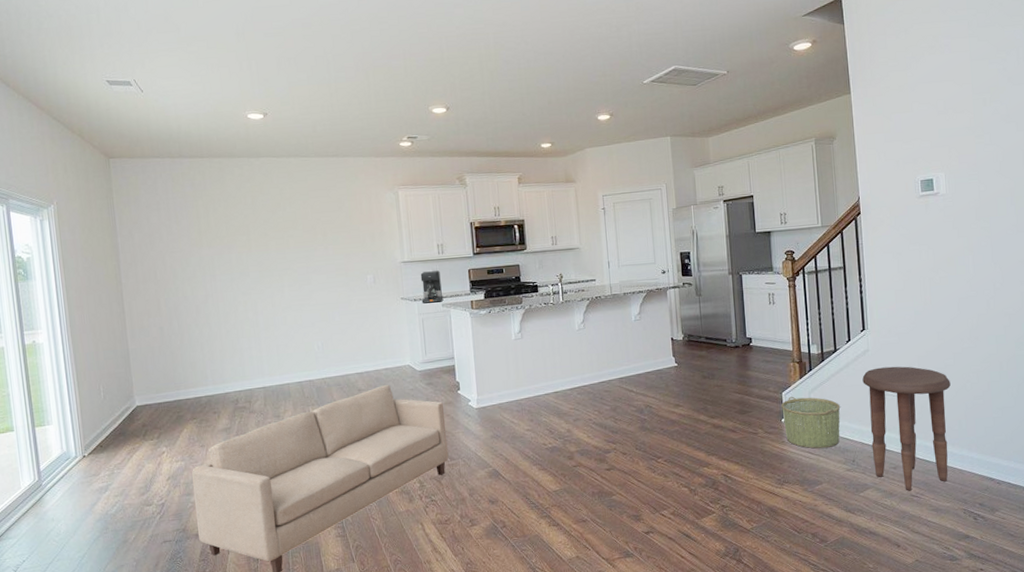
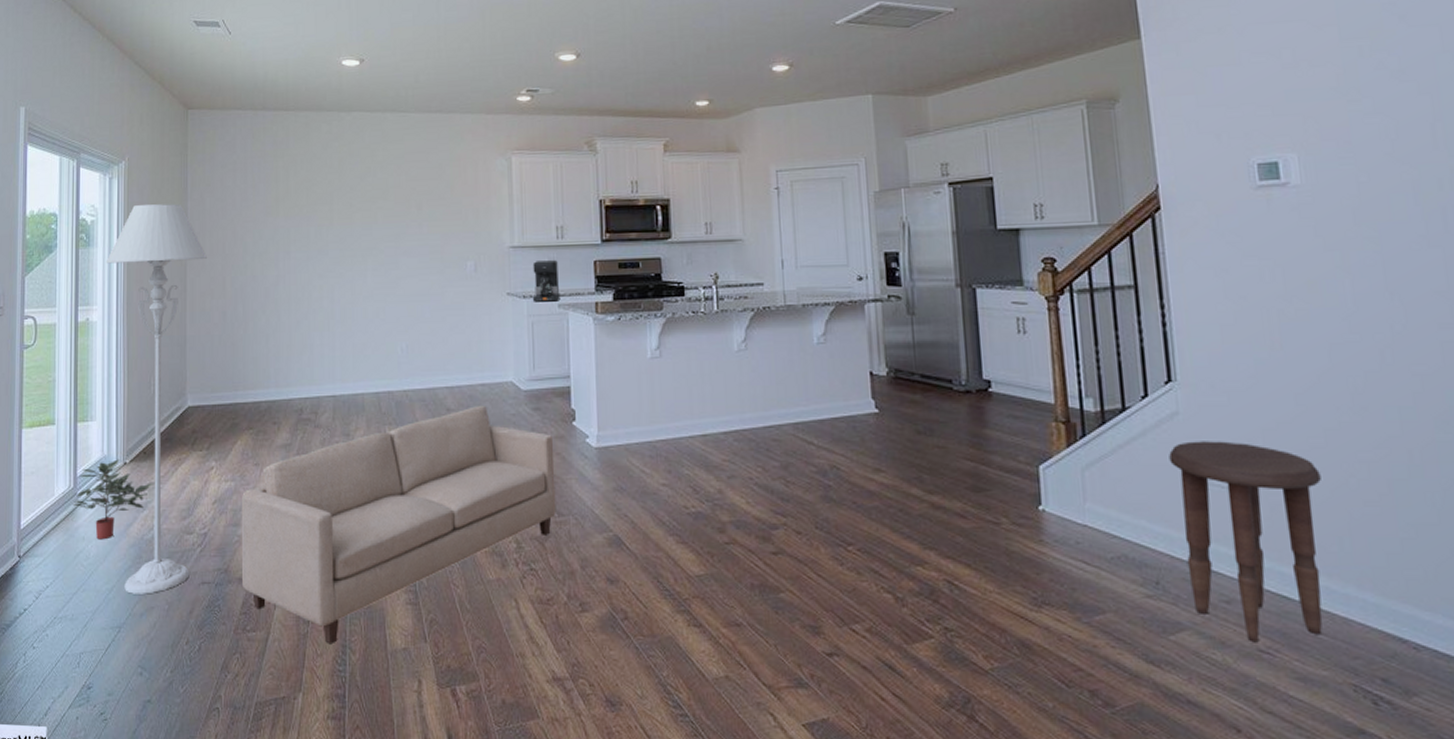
potted plant: none [39,453,114,519] -> present [72,459,155,540]
floor lamp: none [45,240,152,558] -> present [105,203,207,595]
basket: present [781,396,841,449] -> none [1038,472,1134,557]

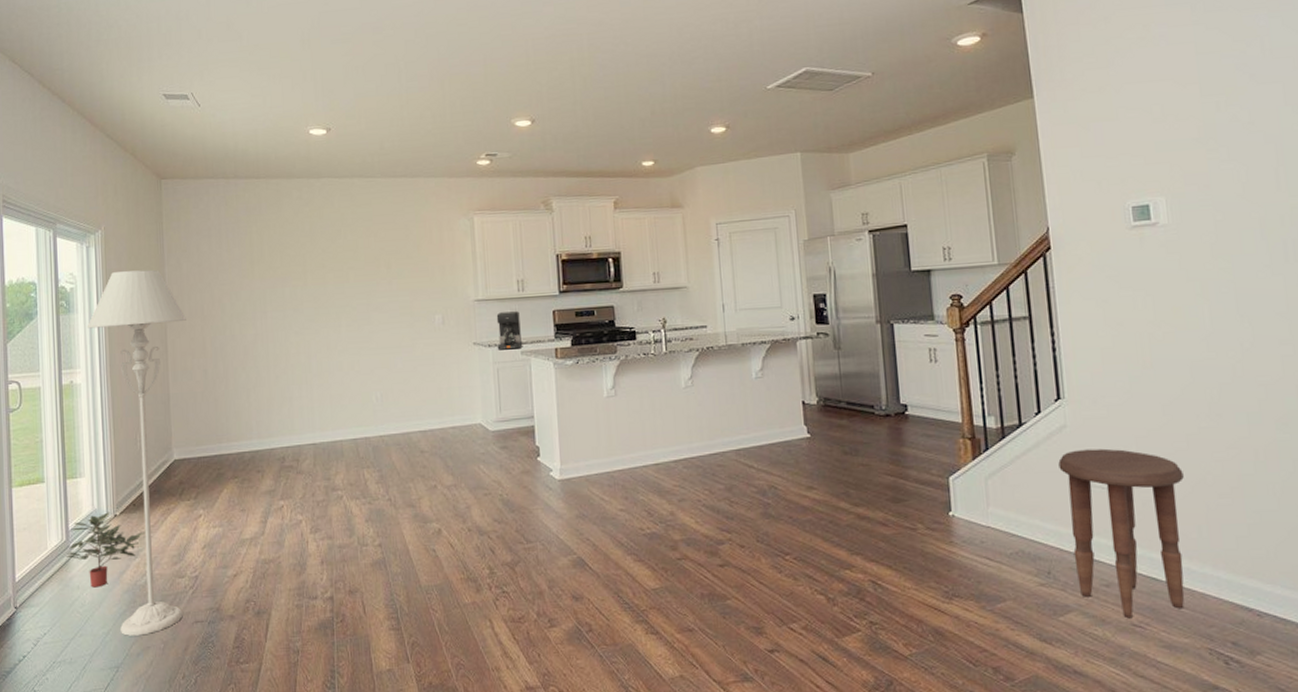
sofa: present [241,405,556,645] -> none [229,446,525,671]

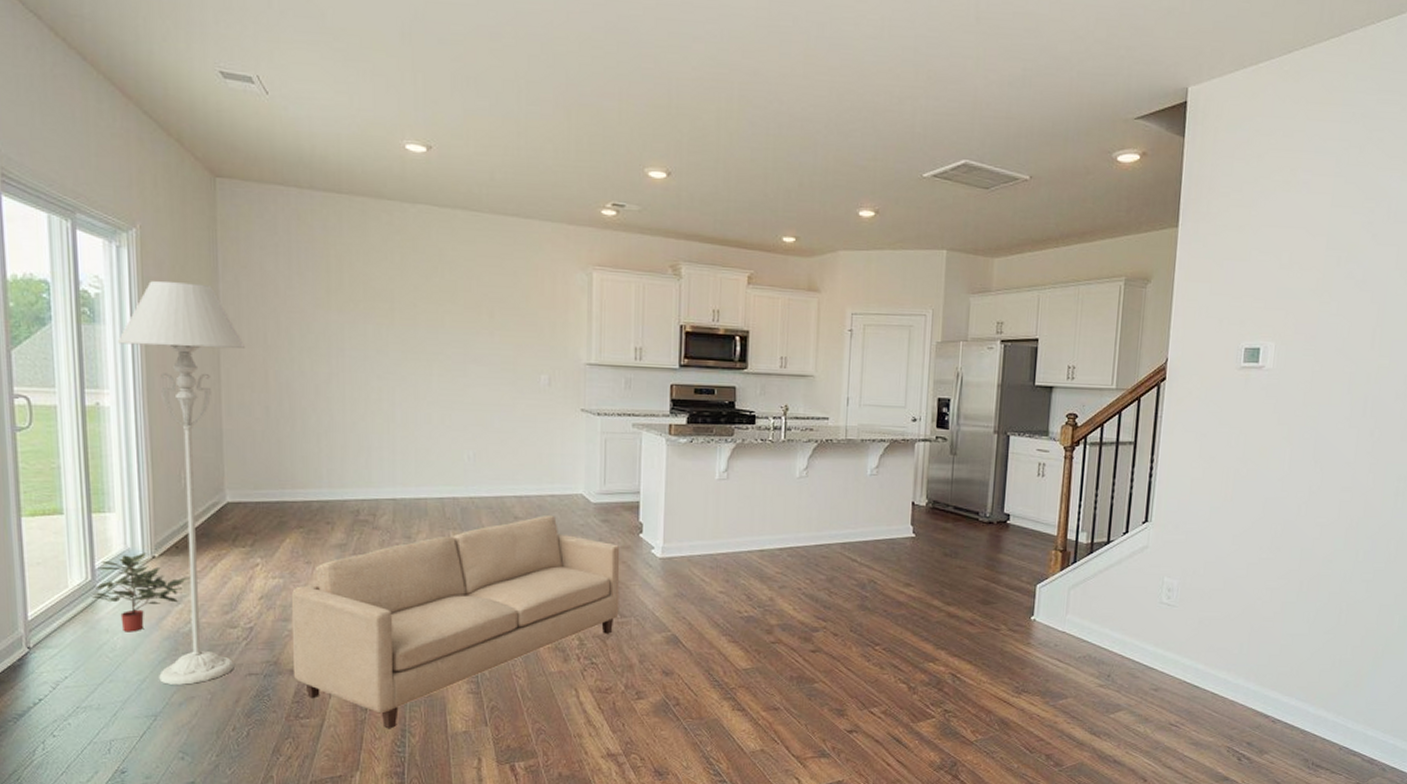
sofa: none [229,446,525,671] -> present [291,514,620,729]
coffee maker: present [496,311,523,350] -> none [607,380,635,421]
side table: present [1058,448,1185,619] -> none [1131,569,1238,719]

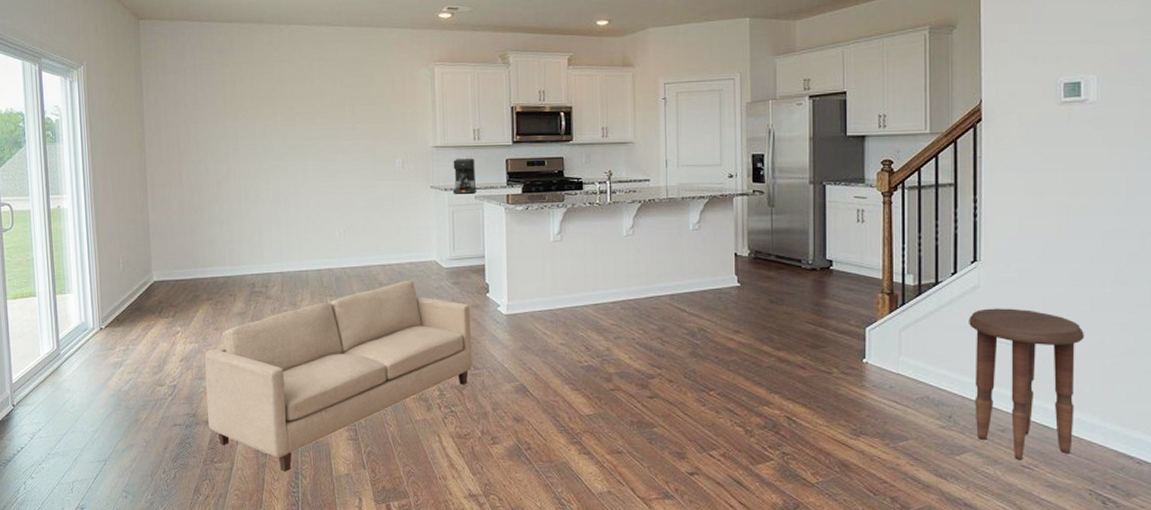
potted plant: present [91,552,191,632] -> none [57,325,129,391]
floor lamp: present [117,281,245,685] -> none [71,105,164,435]
coffee maker: none [607,380,635,421] -> present [452,158,477,194]
side table: none [1131,569,1238,719] -> present [969,308,1084,461]

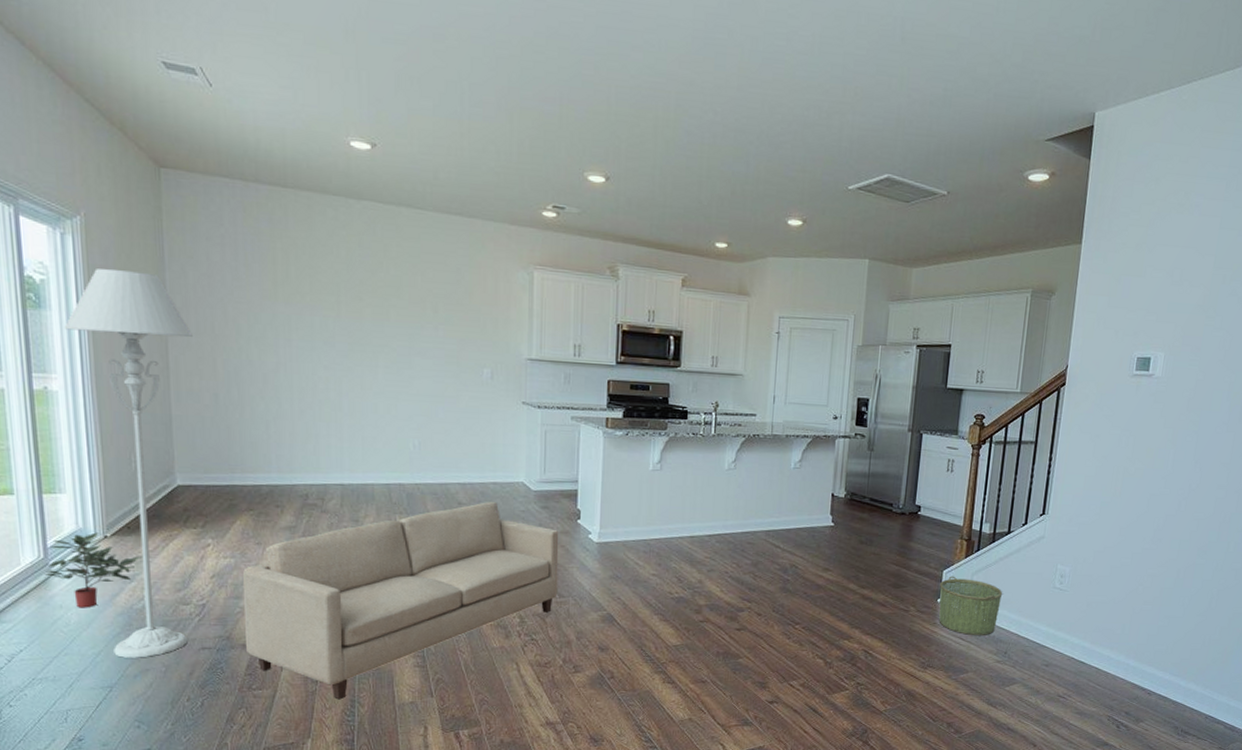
potted plant: none [57,325,129,391] -> present [44,532,143,608]
floor lamp: none [71,105,164,435] -> present [63,269,192,658]
coffee maker: present [452,158,477,194] -> none [547,375,574,414]
basket: none [864,333,938,398] -> present [939,576,1003,635]
side table: present [969,308,1084,461] -> none [1025,557,1123,691]

